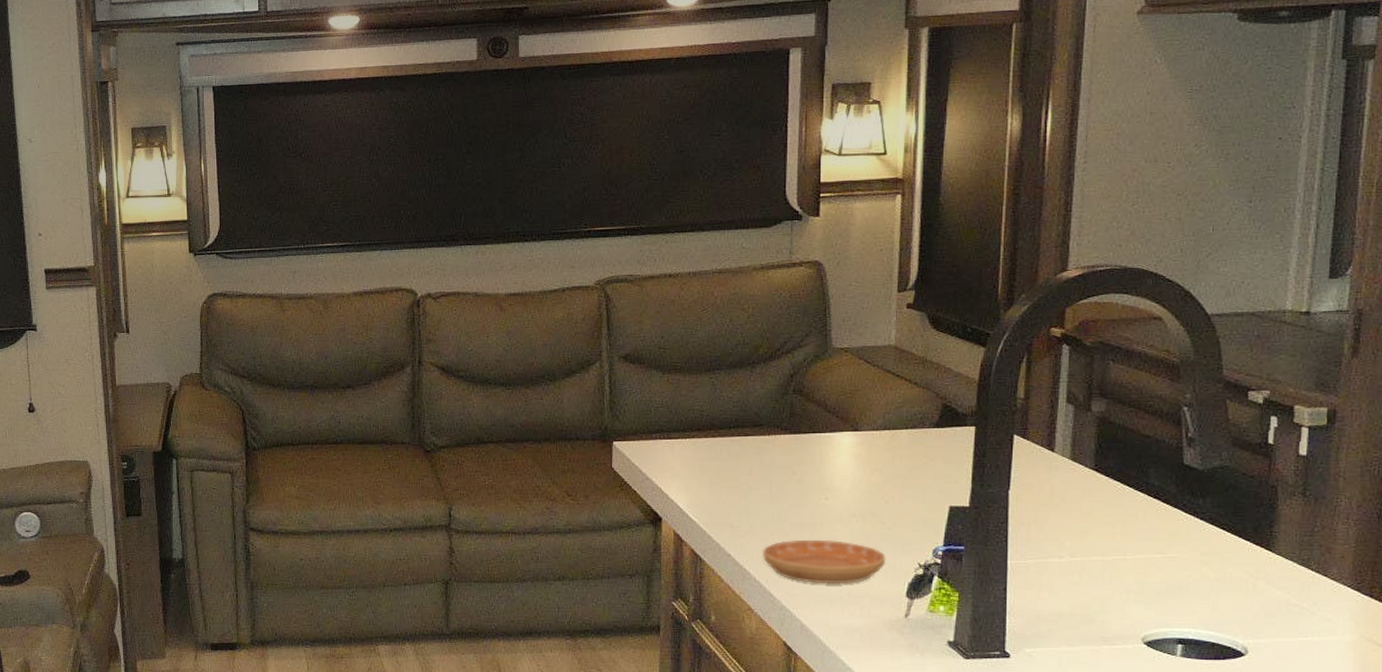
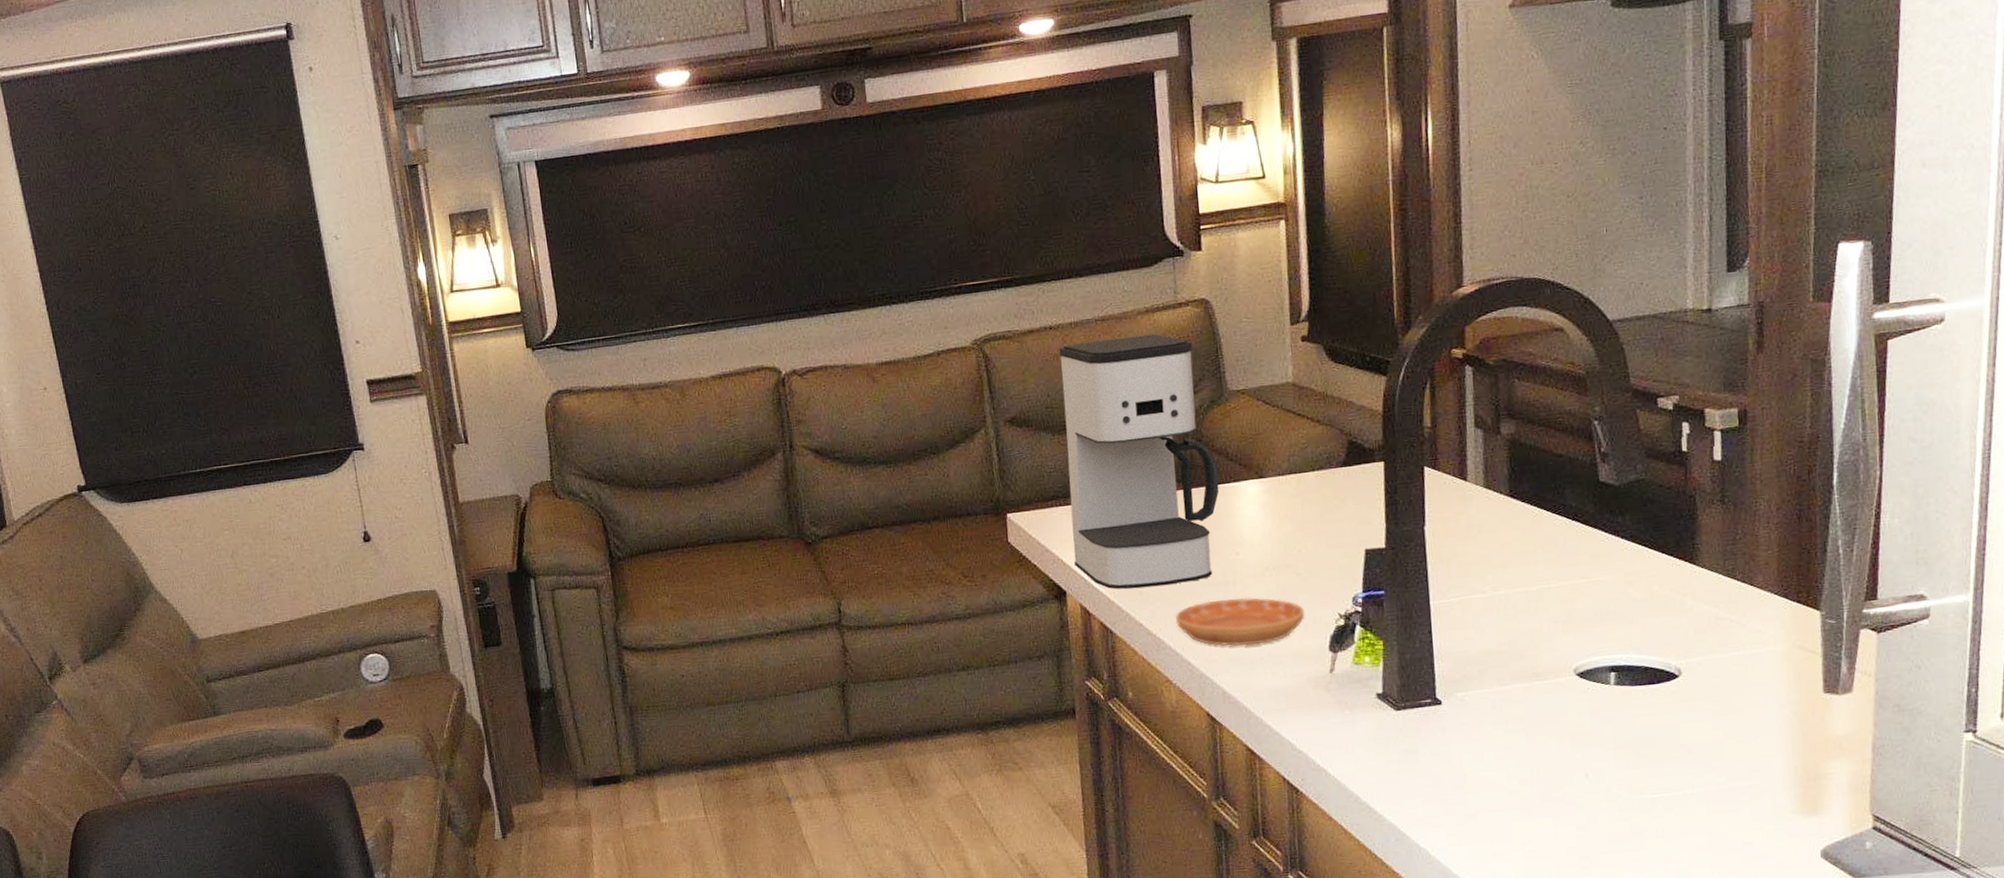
coffee maker: none [672,289,817,522] -> present [1059,334,1220,590]

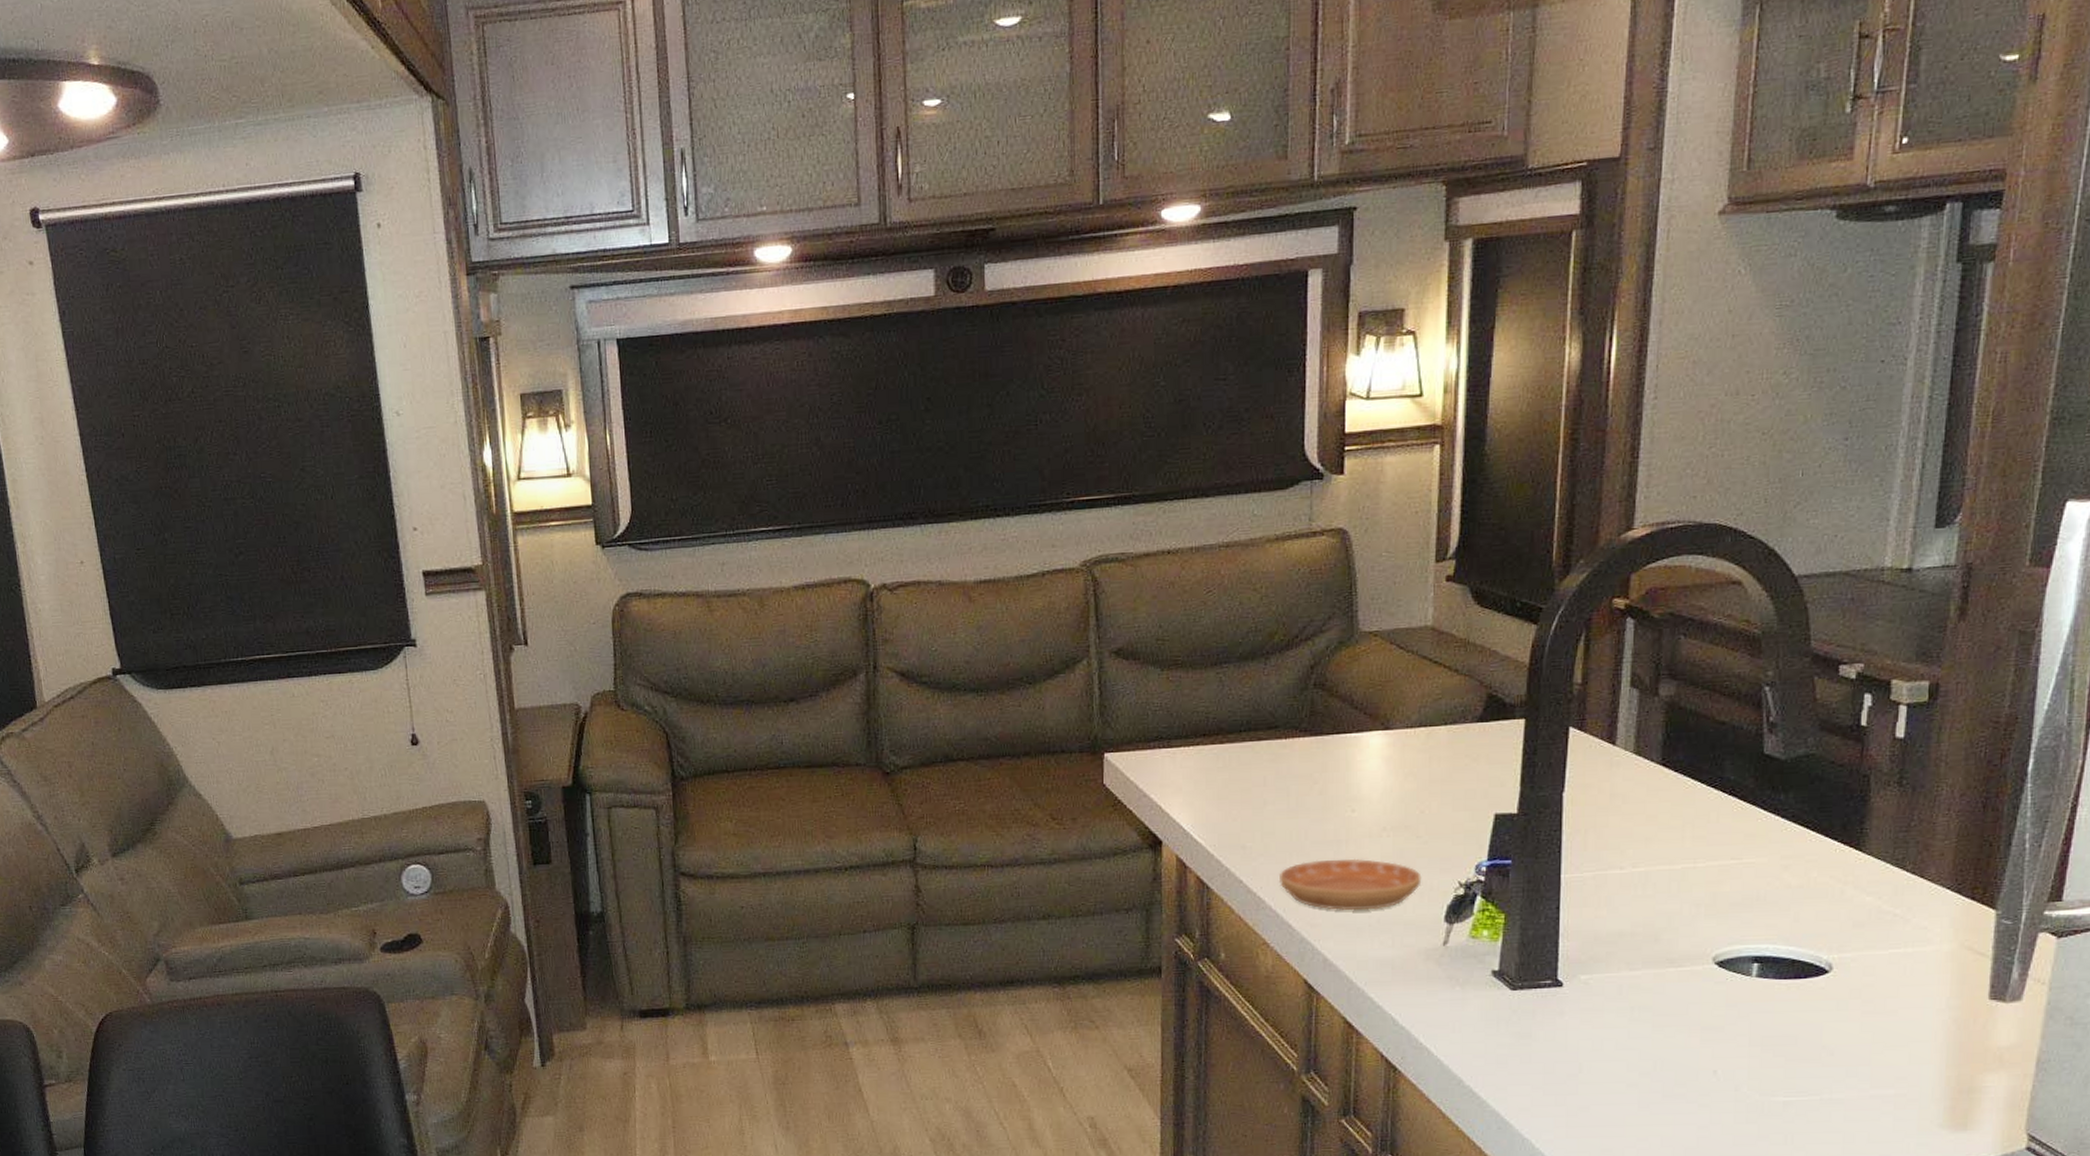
coffee maker: present [1059,334,1220,590] -> none [1174,564,1341,842]

